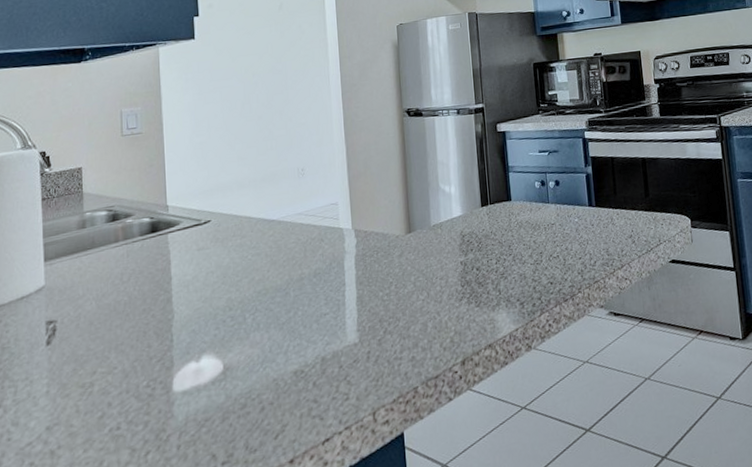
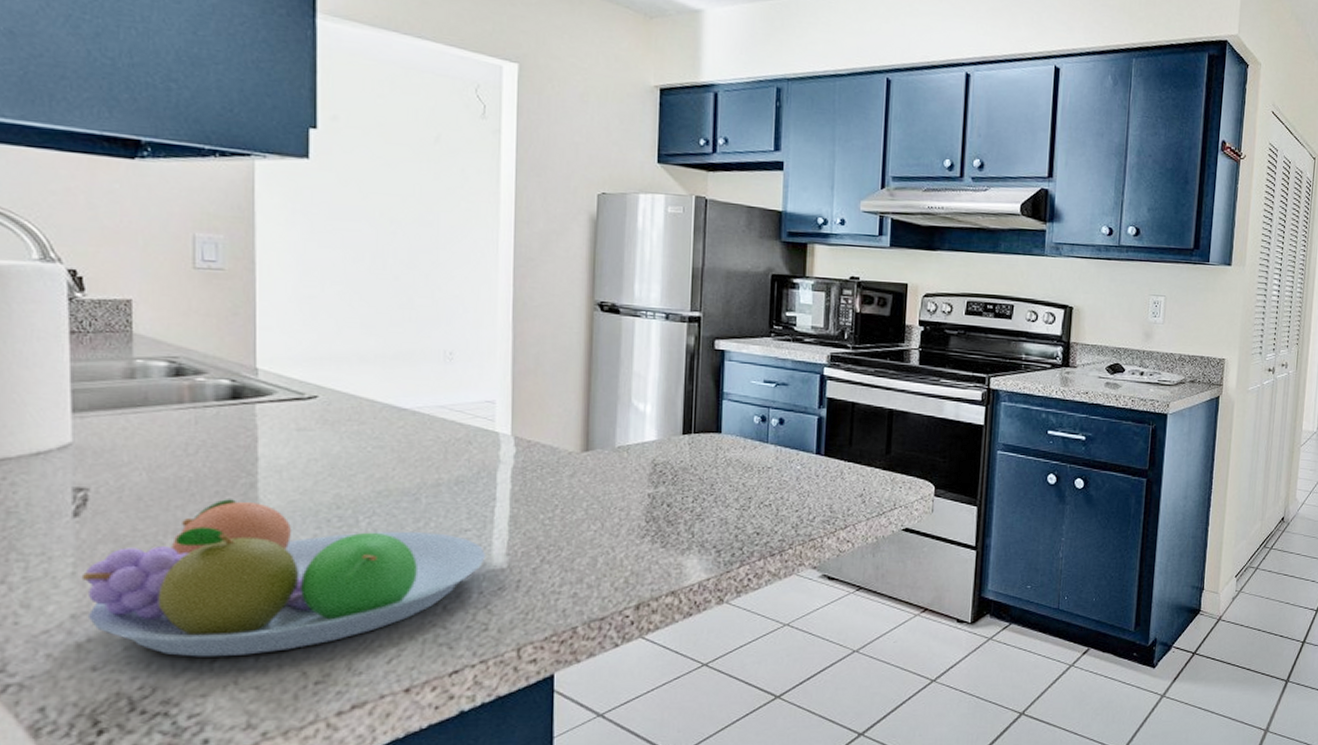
fruit bowl: none [53,314,342,453] -> present [81,499,487,657]

